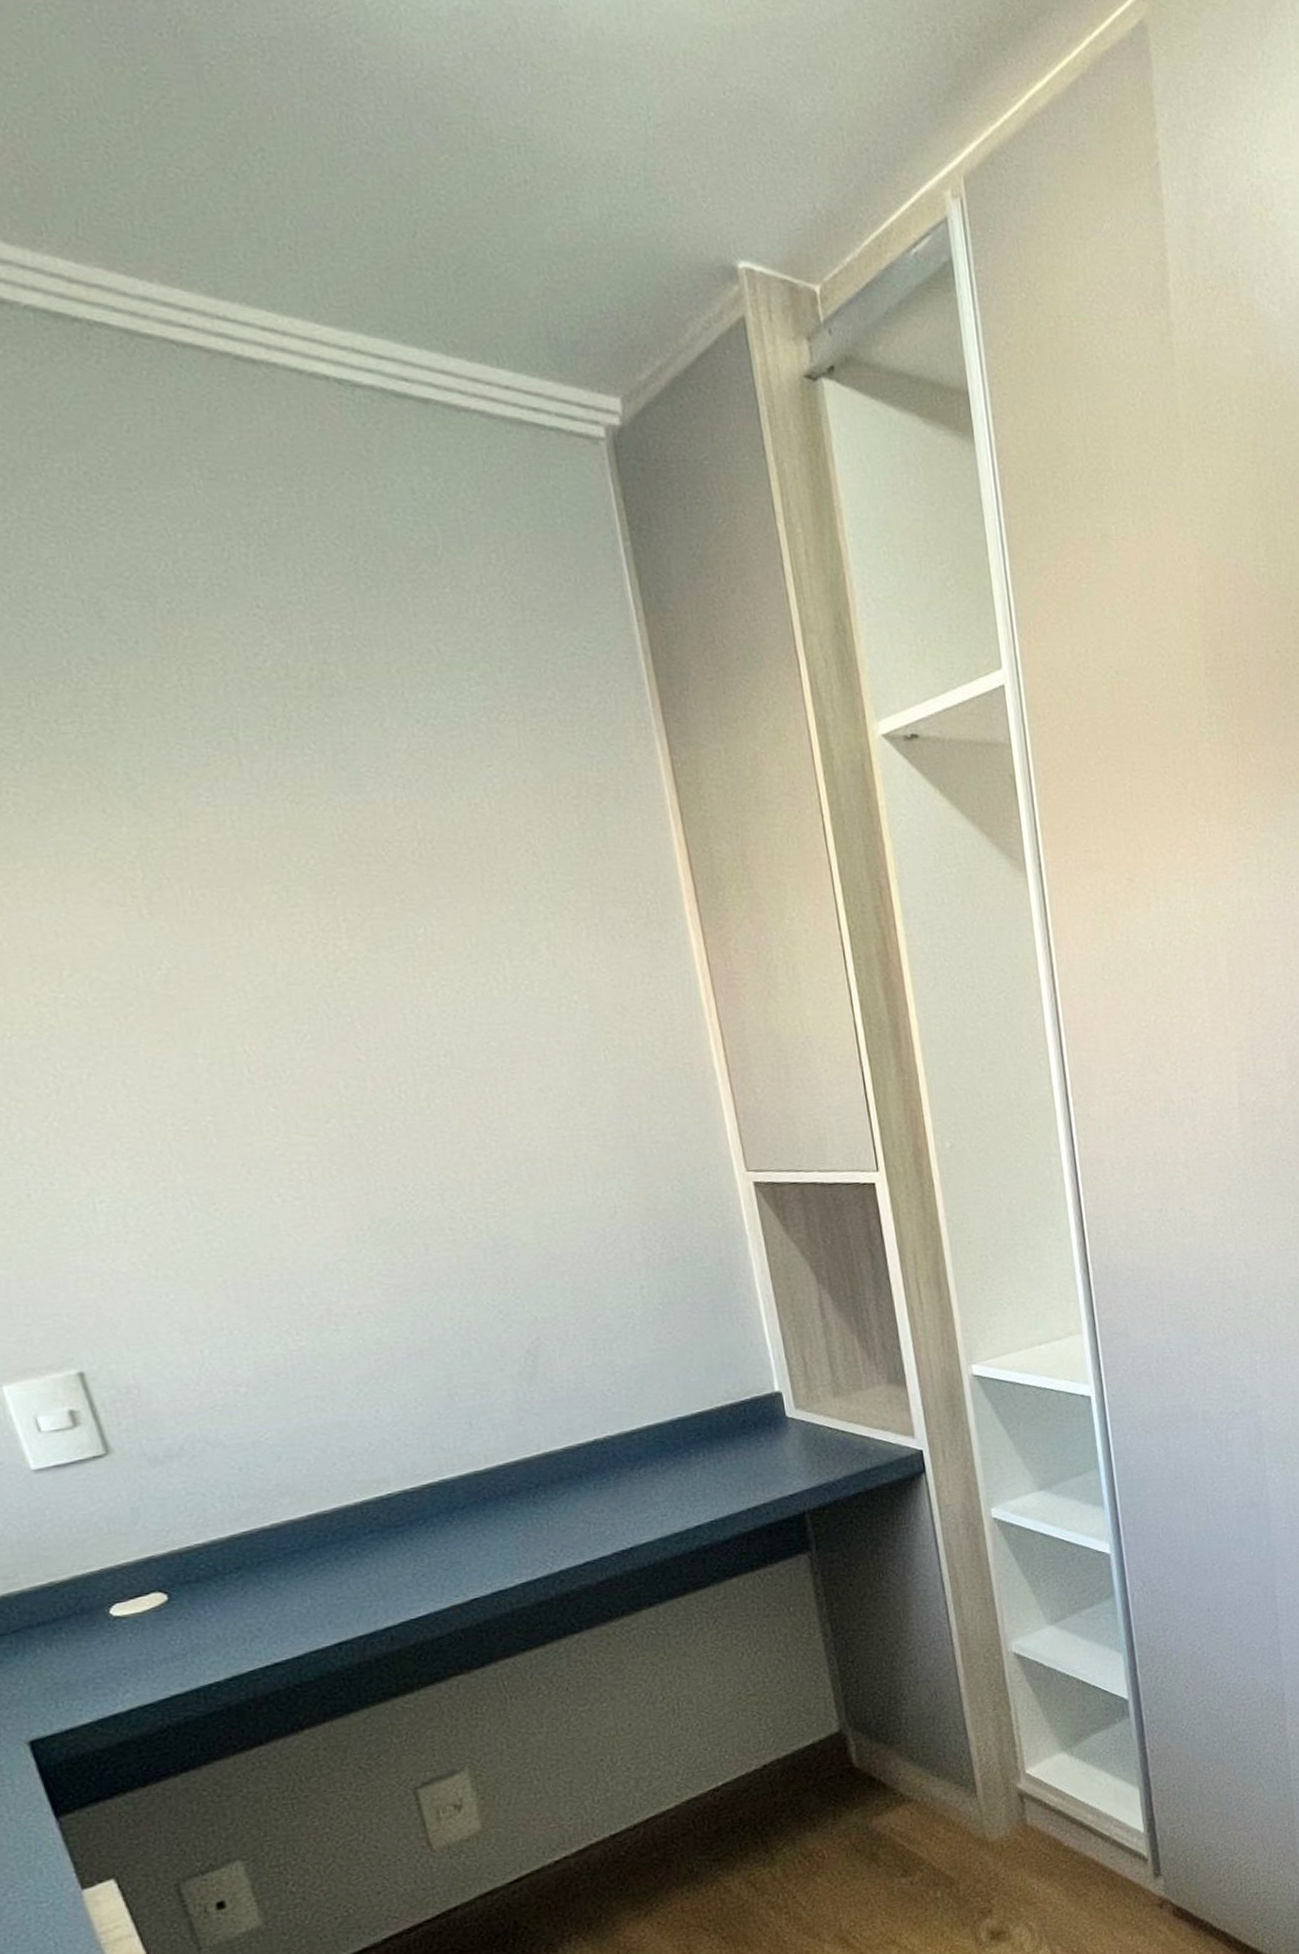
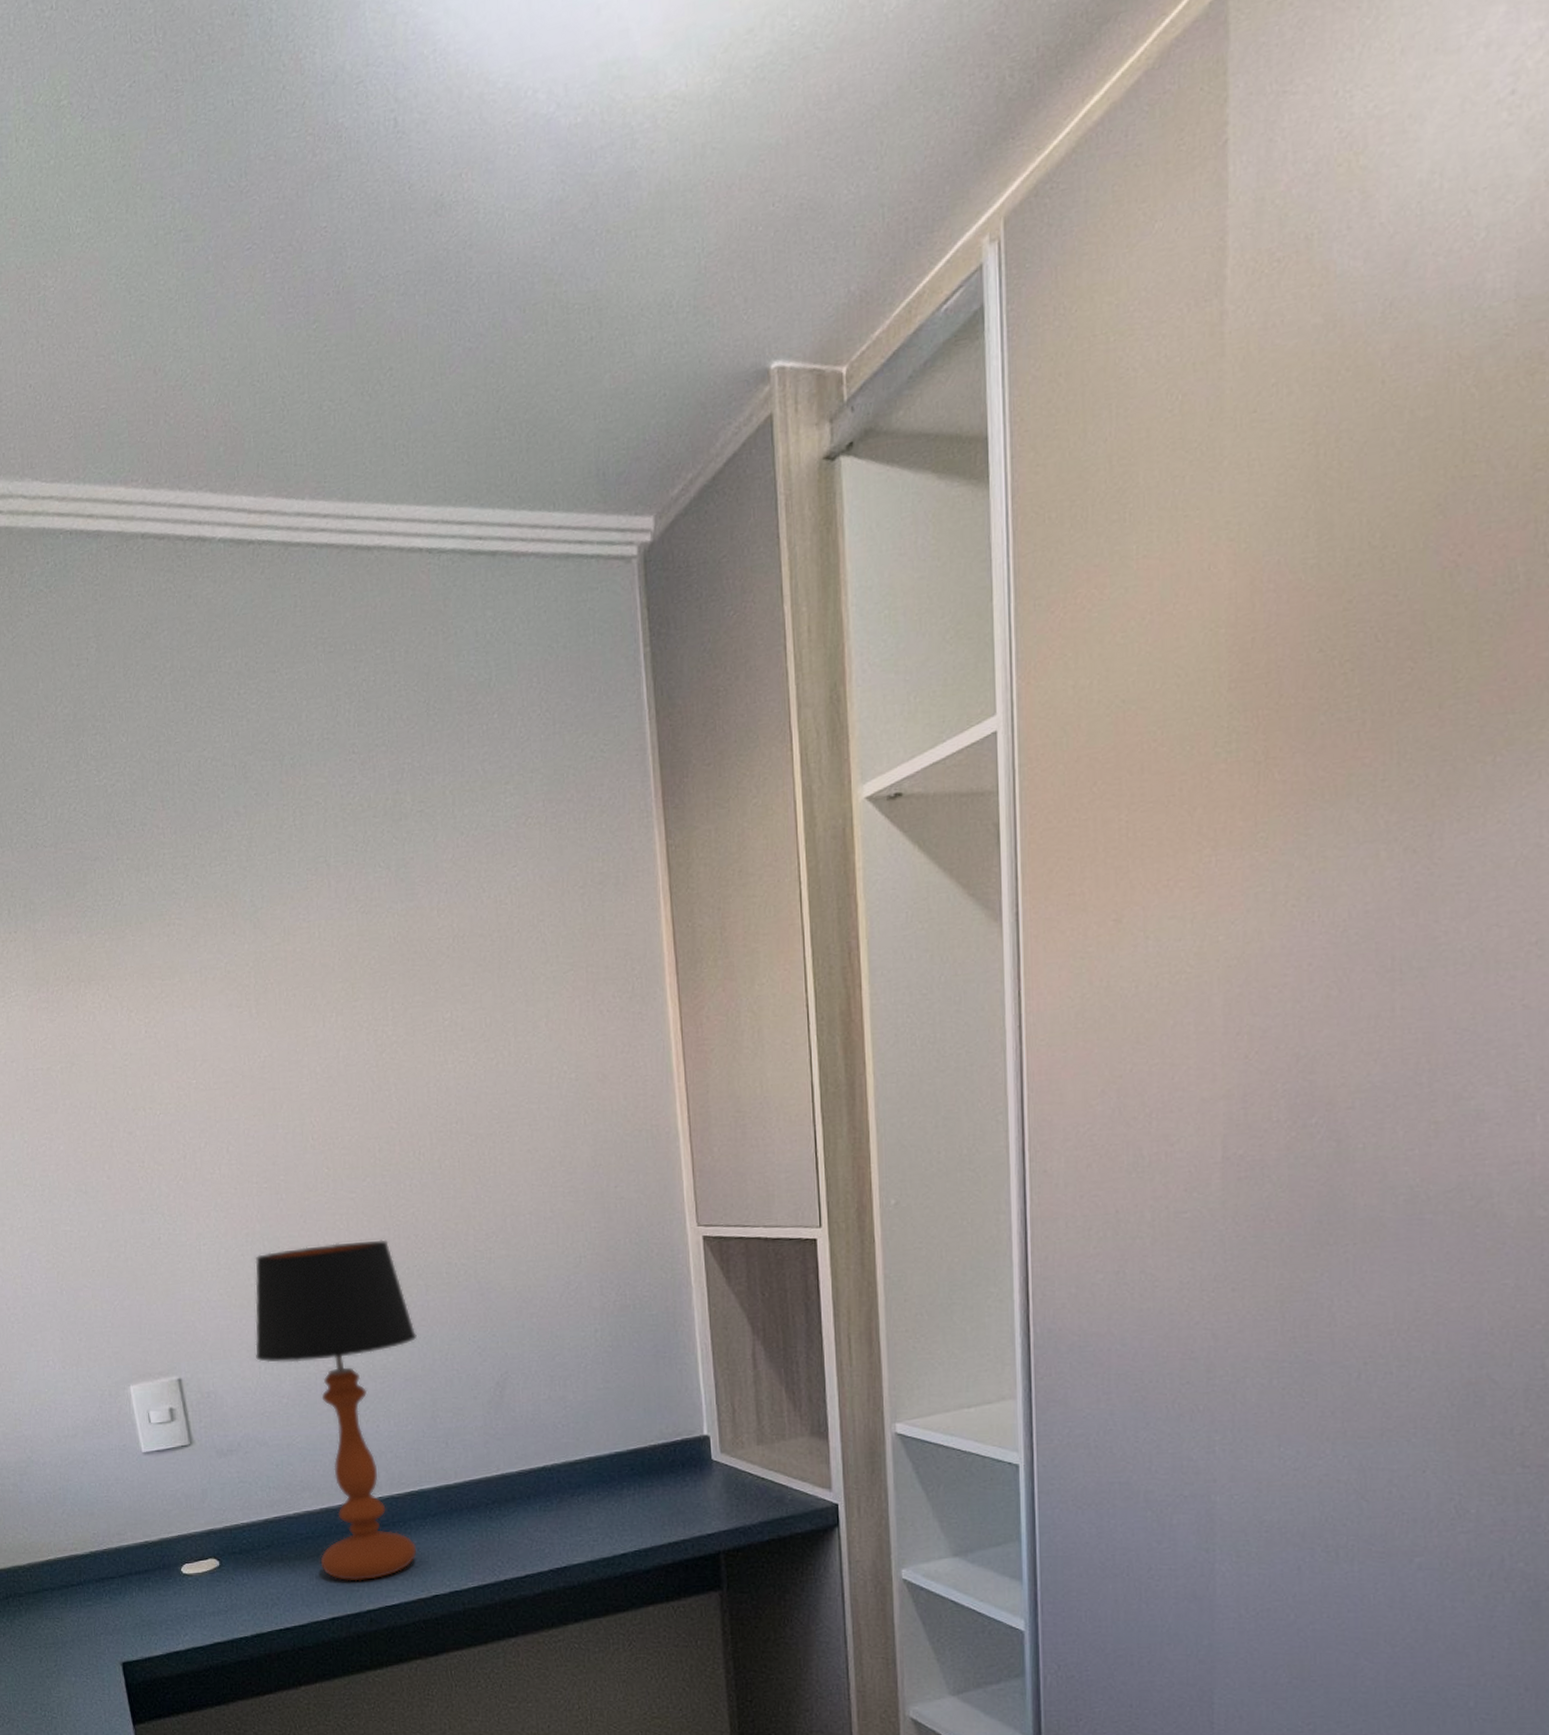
table lamp: none [180,1191,445,1597] -> present [255,1239,417,1582]

